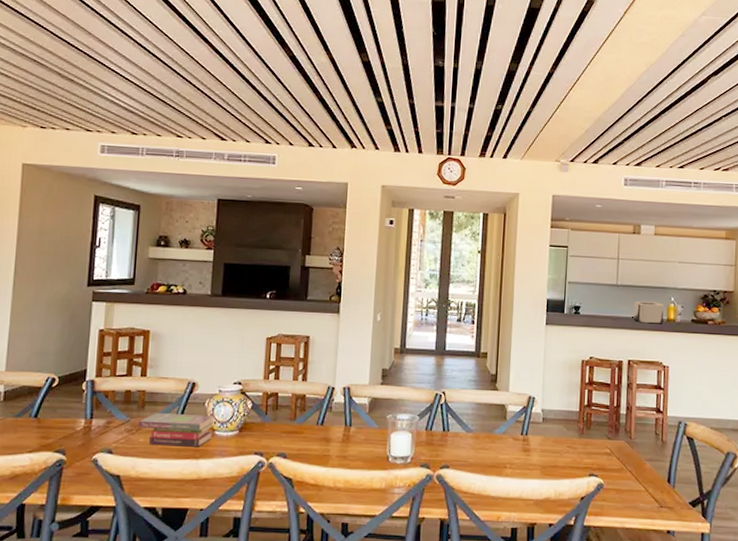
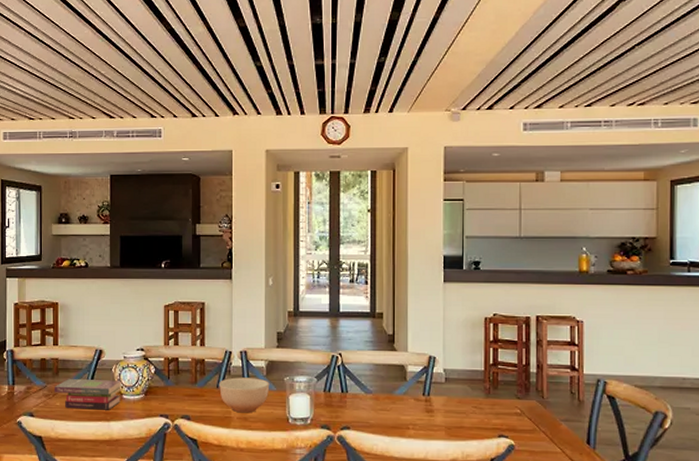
bowl: none [319,414,372,451] -> present [219,377,270,413]
toaster: present [633,301,665,324] -> none [540,253,576,277]

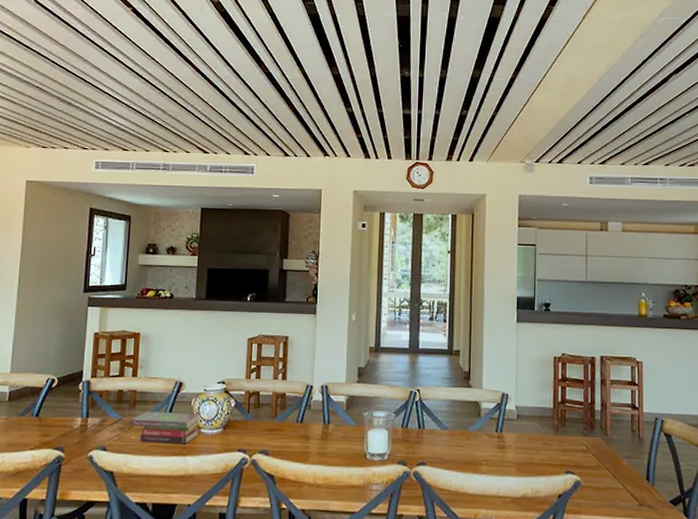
bowl: present [219,377,270,413] -> none [299,412,349,449]

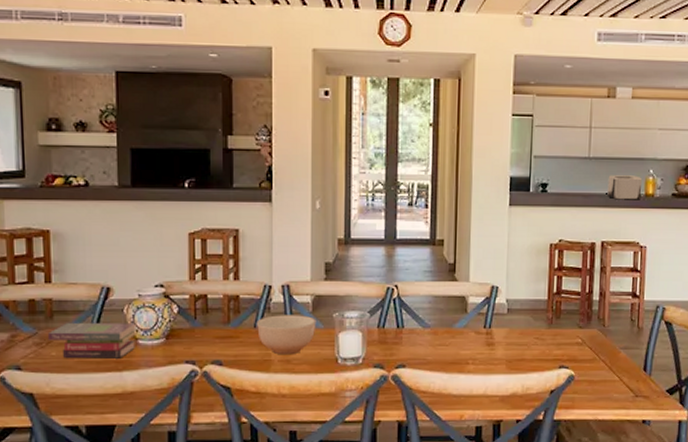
bowl: none [299,412,349,449] -> present [257,315,316,355]
toaster: none [604,297,636,320] -> present [607,175,643,200]

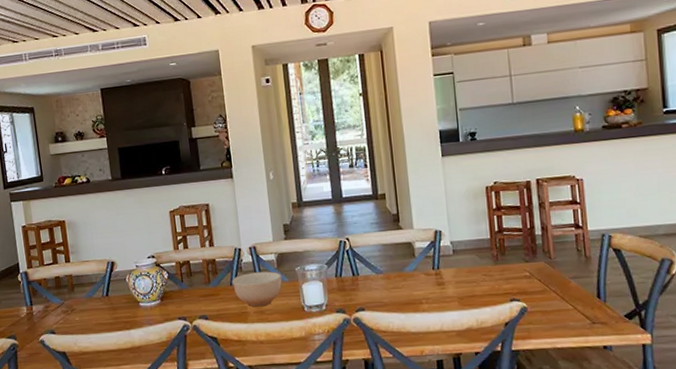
books: present [47,322,136,359] -> none [71,289,138,322]
toaster: present [607,175,643,200] -> none [534,114,571,139]

